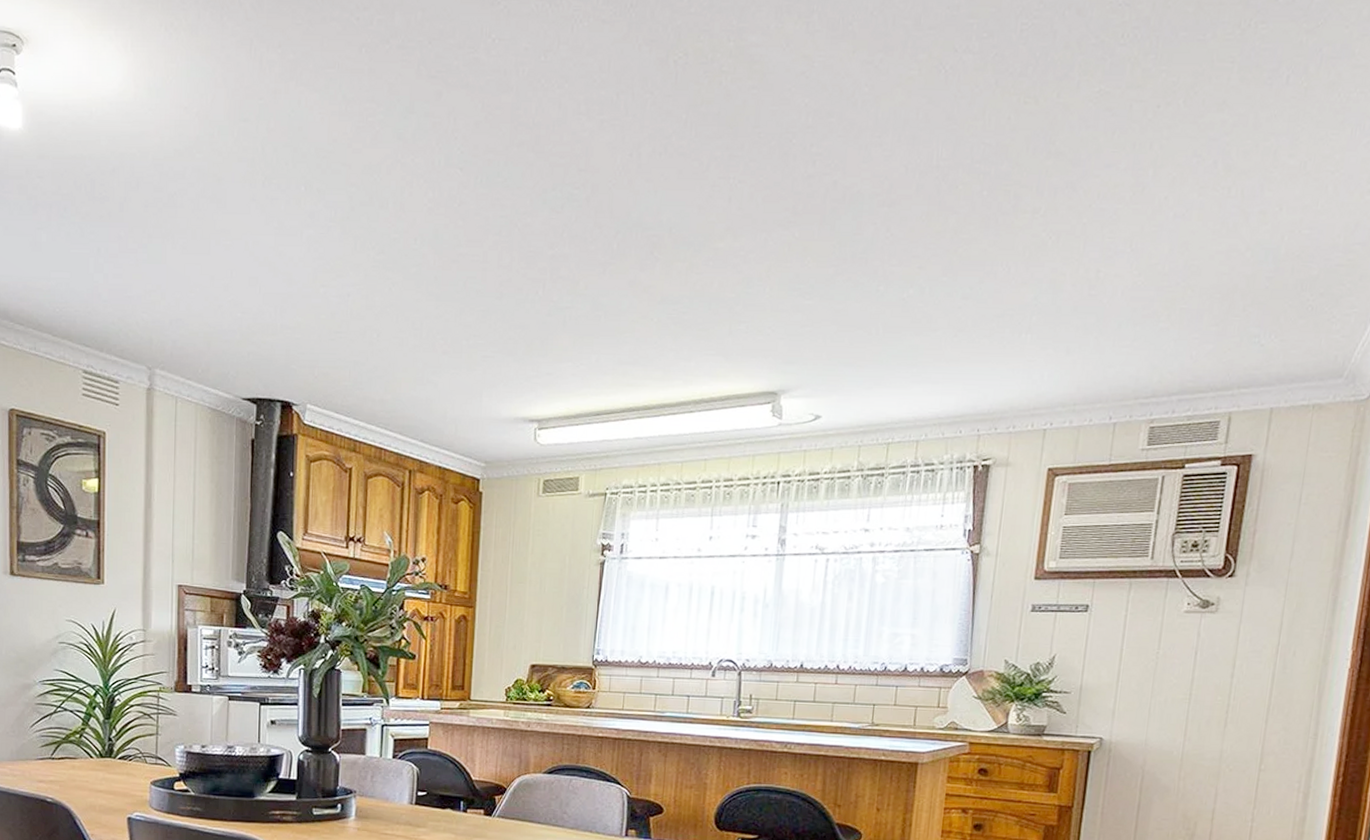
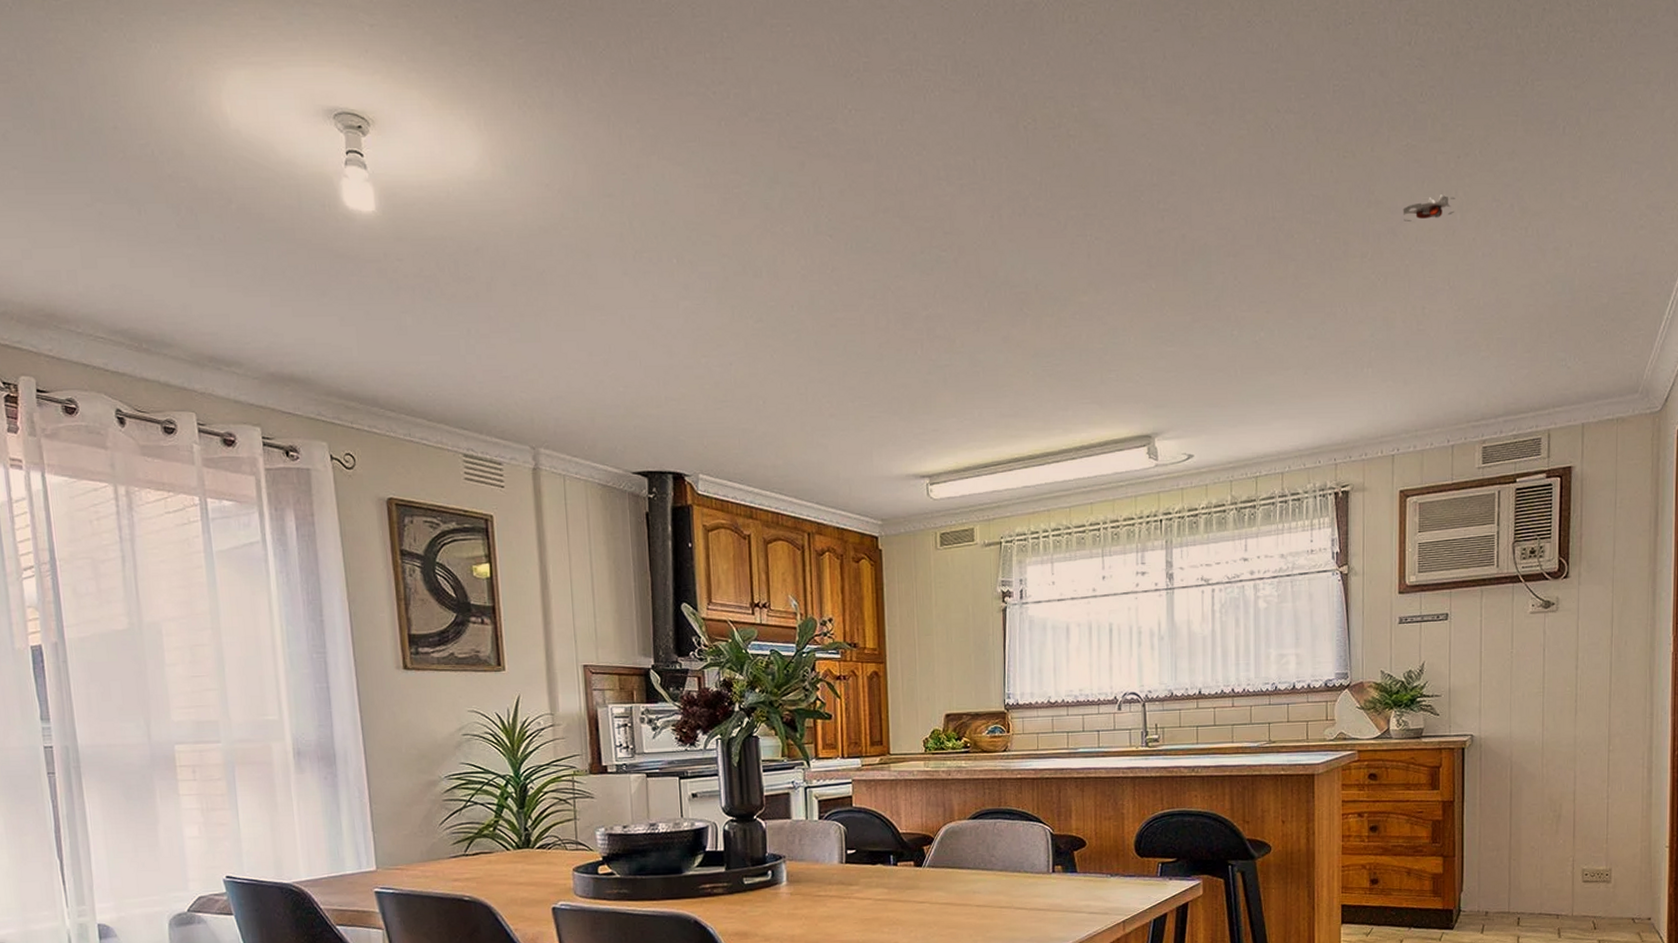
smoke detector: none [1086,147,1149,176] -> present [1403,194,1455,221]

